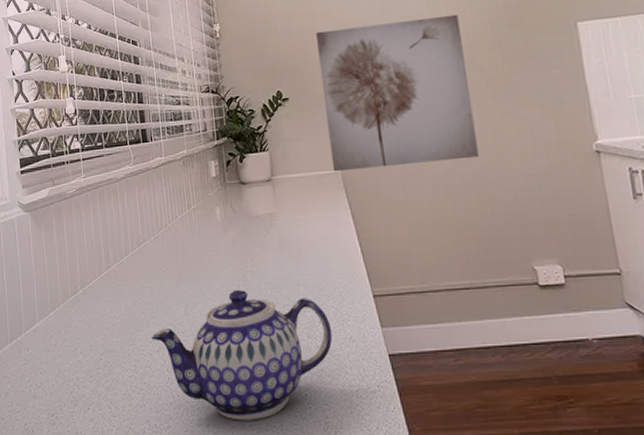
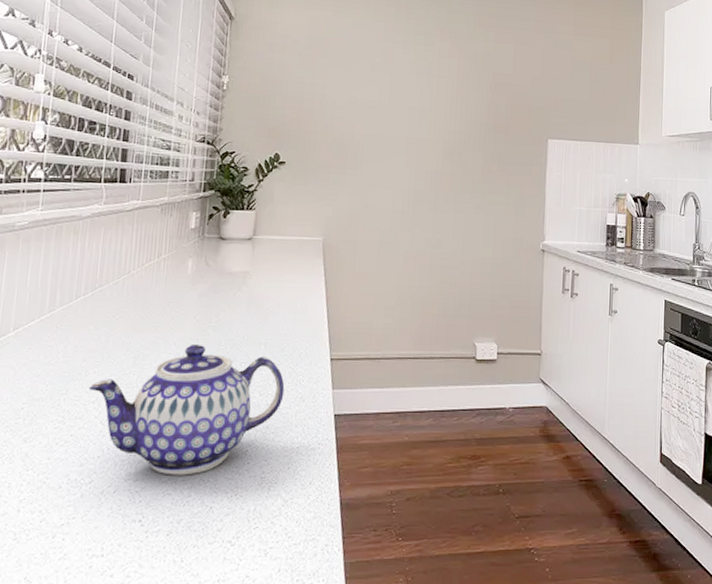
wall art: present [316,14,479,172] -> none [315,103,455,243]

